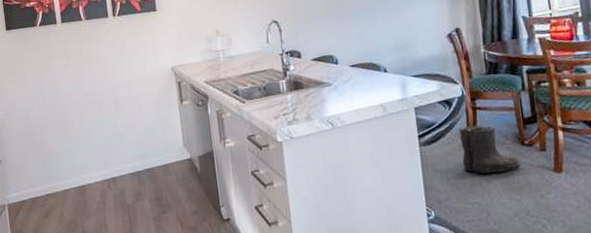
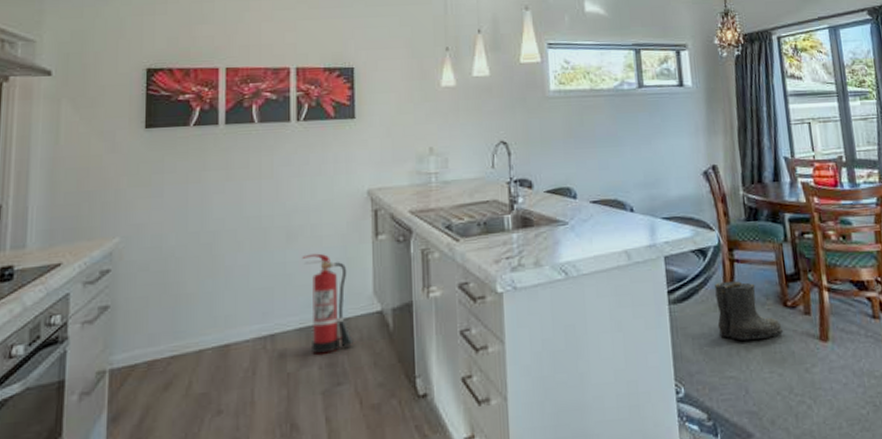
fire extinguisher: none [128,117,172,191] -> present [302,253,353,354]

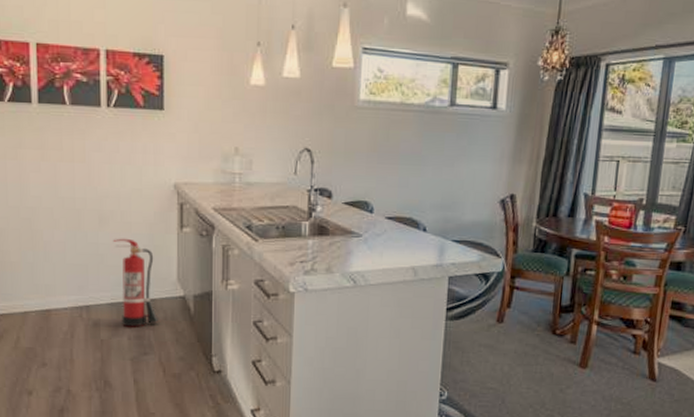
boots: present [715,281,784,340] -> none [487,306,548,359]

